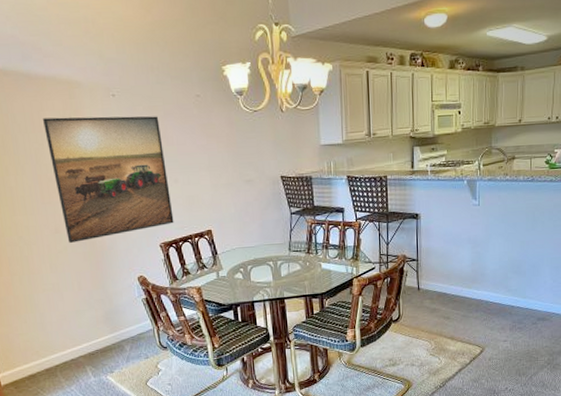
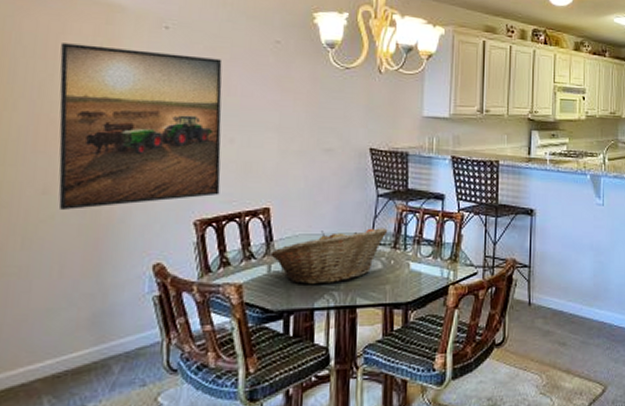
fruit basket: none [217,238,302,285] -> present [270,228,388,285]

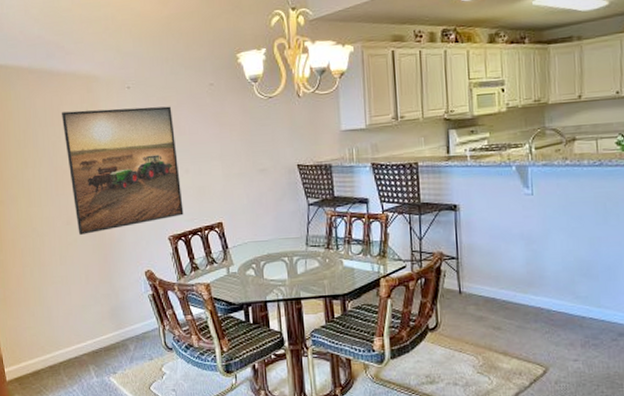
fruit basket: present [270,228,388,285] -> none [227,232,321,282]

